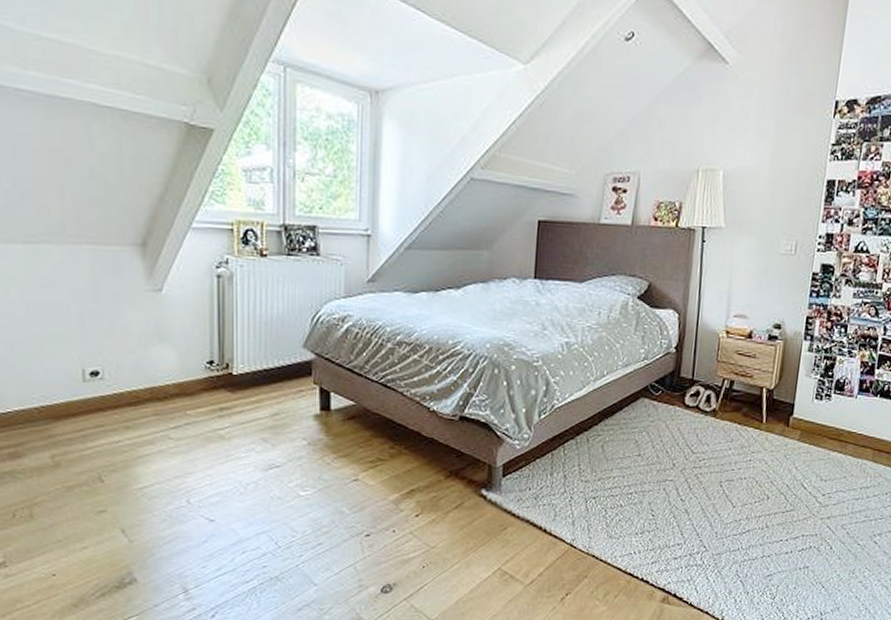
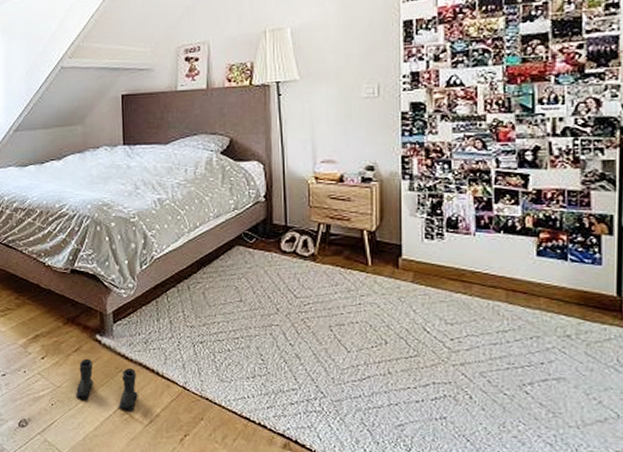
boots: none [452,515,522,572] -> present [76,358,138,412]

